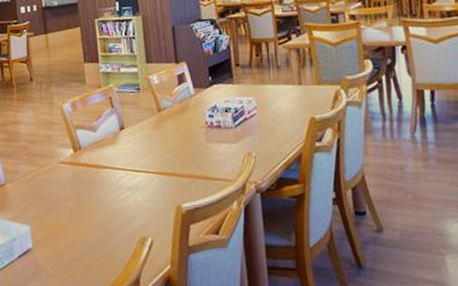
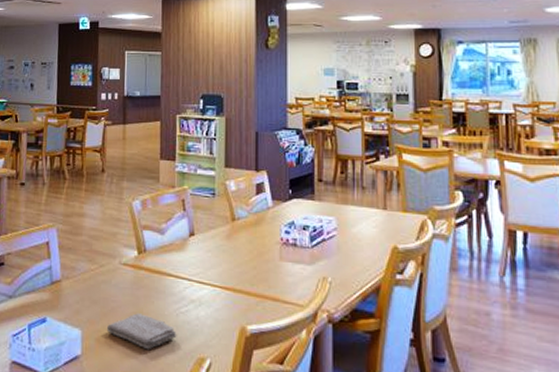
washcloth: none [53,205,119,236] -> present [106,313,177,350]

